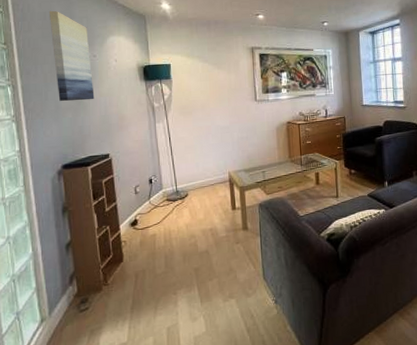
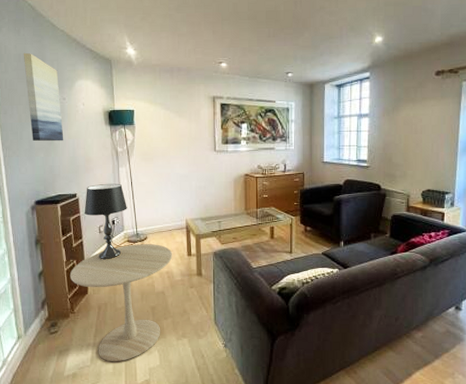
side table: none [102,200,216,336] -> present [69,244,173,362]
table lamp: none [118,140,166,223] -> present [84,183,127,260]

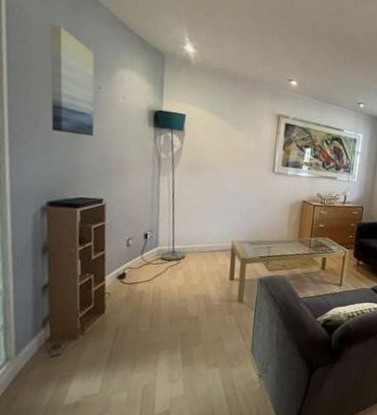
side table: present [69,244,173,362] -> none [83,262,213,391]
table lamp: present [84,183,127,260] -> none [110,191,165,278]

